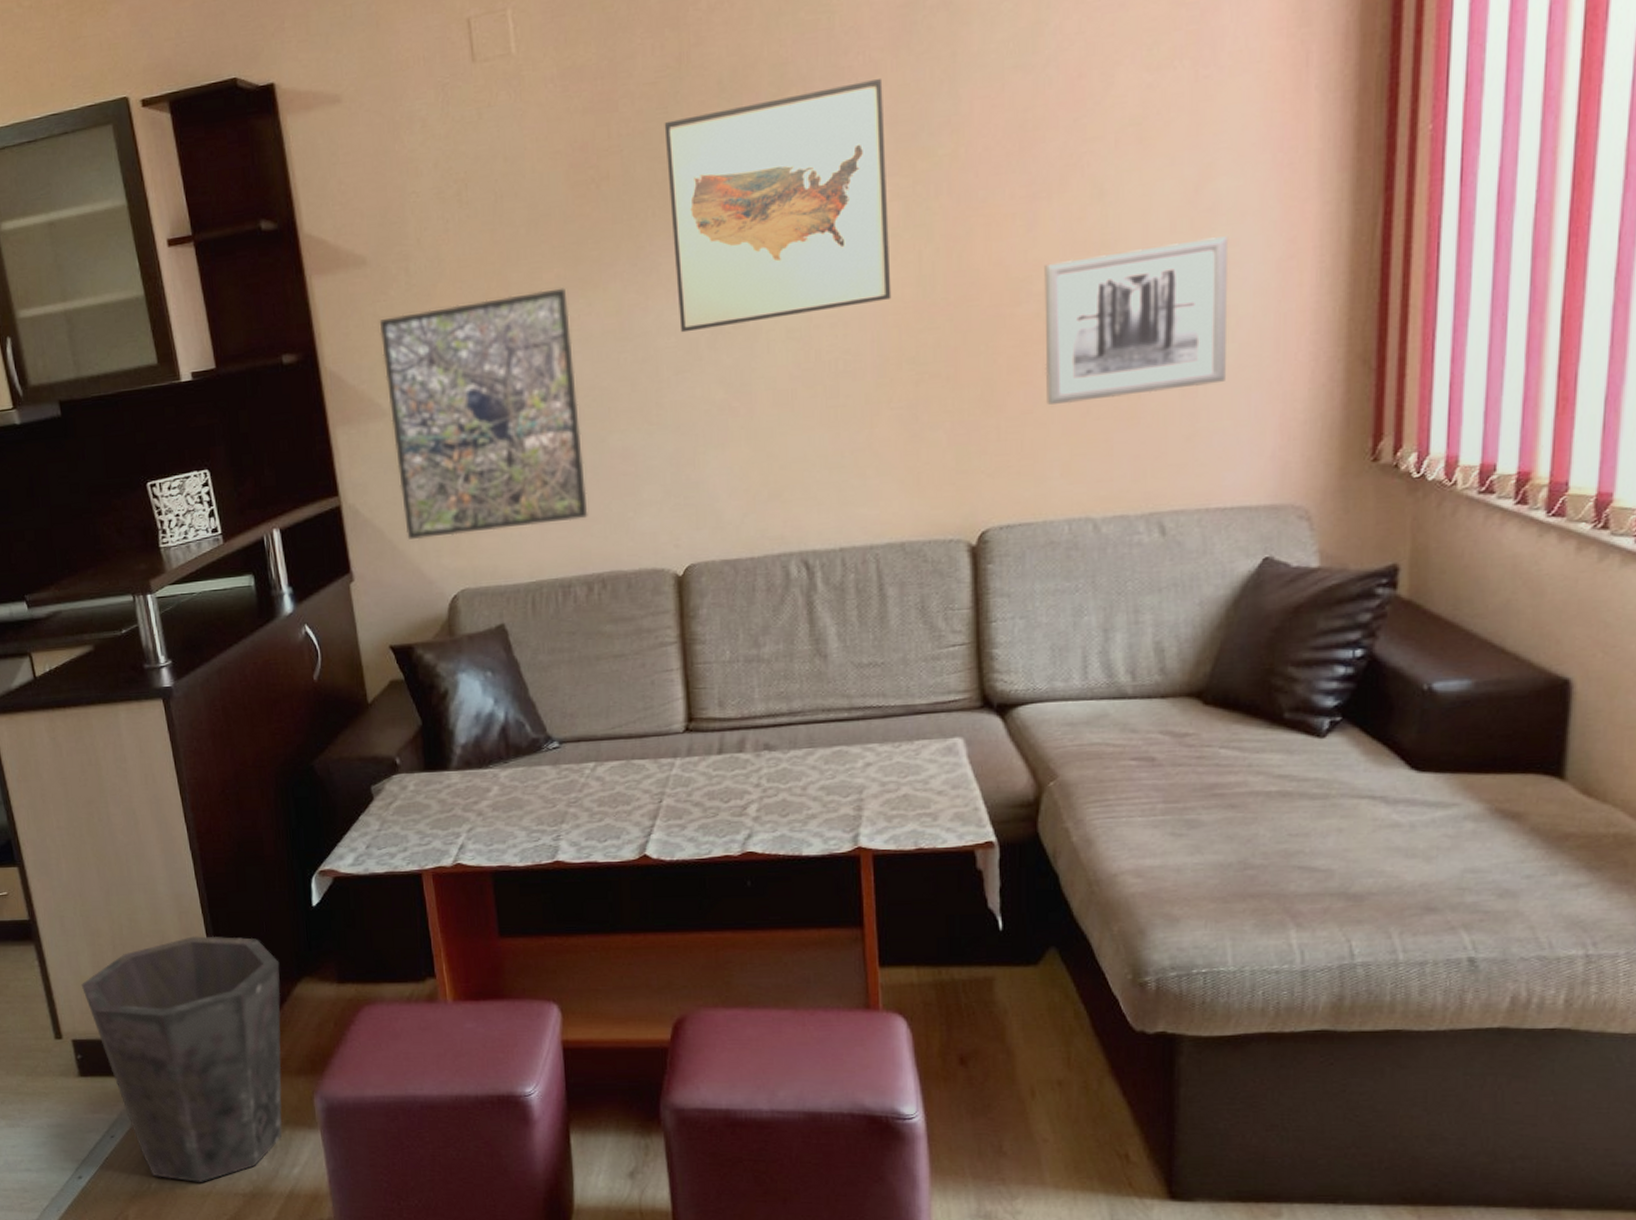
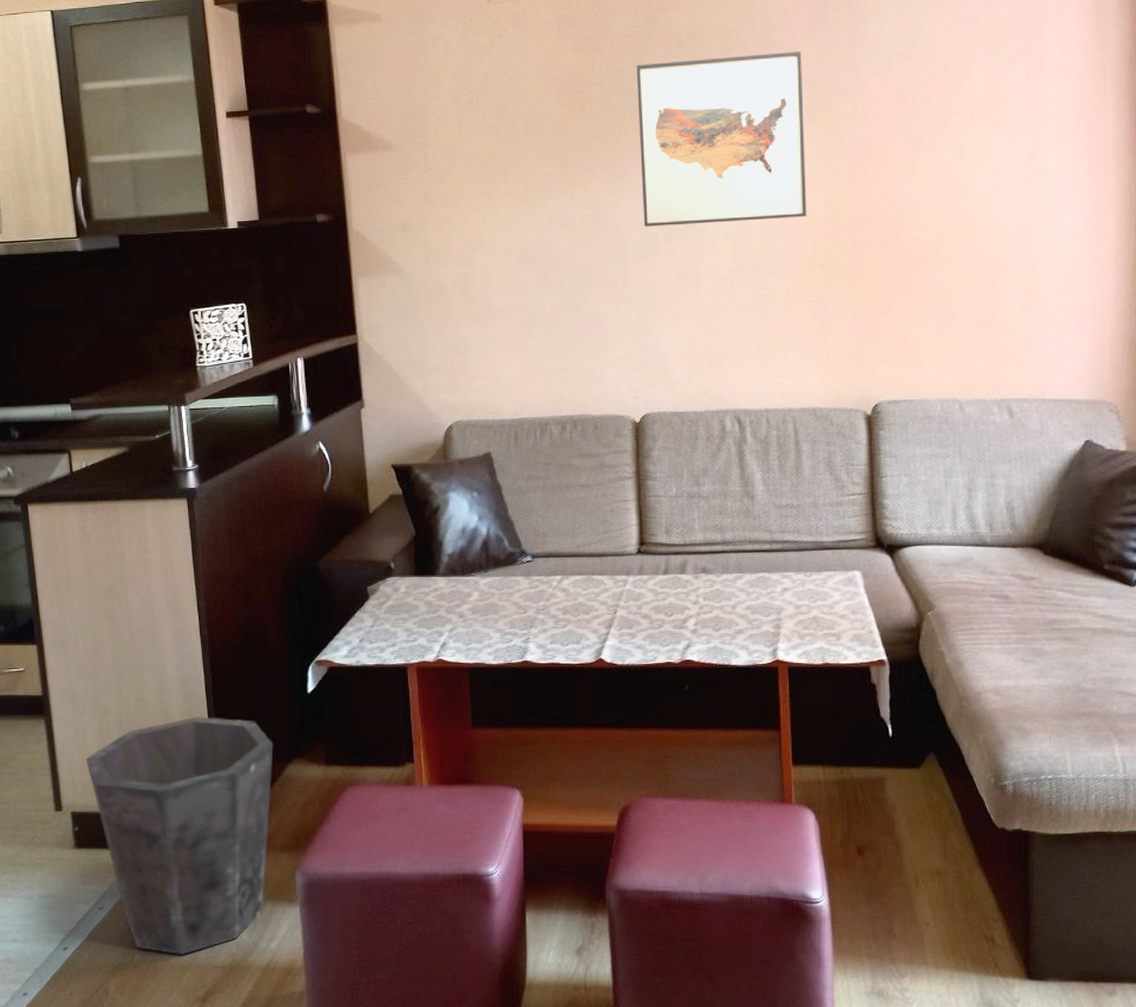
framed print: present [379,287,588,540] -> none [400,183,564,377]
wall art: present [1044,236,1227,405] -> none [921,194,1054,310]

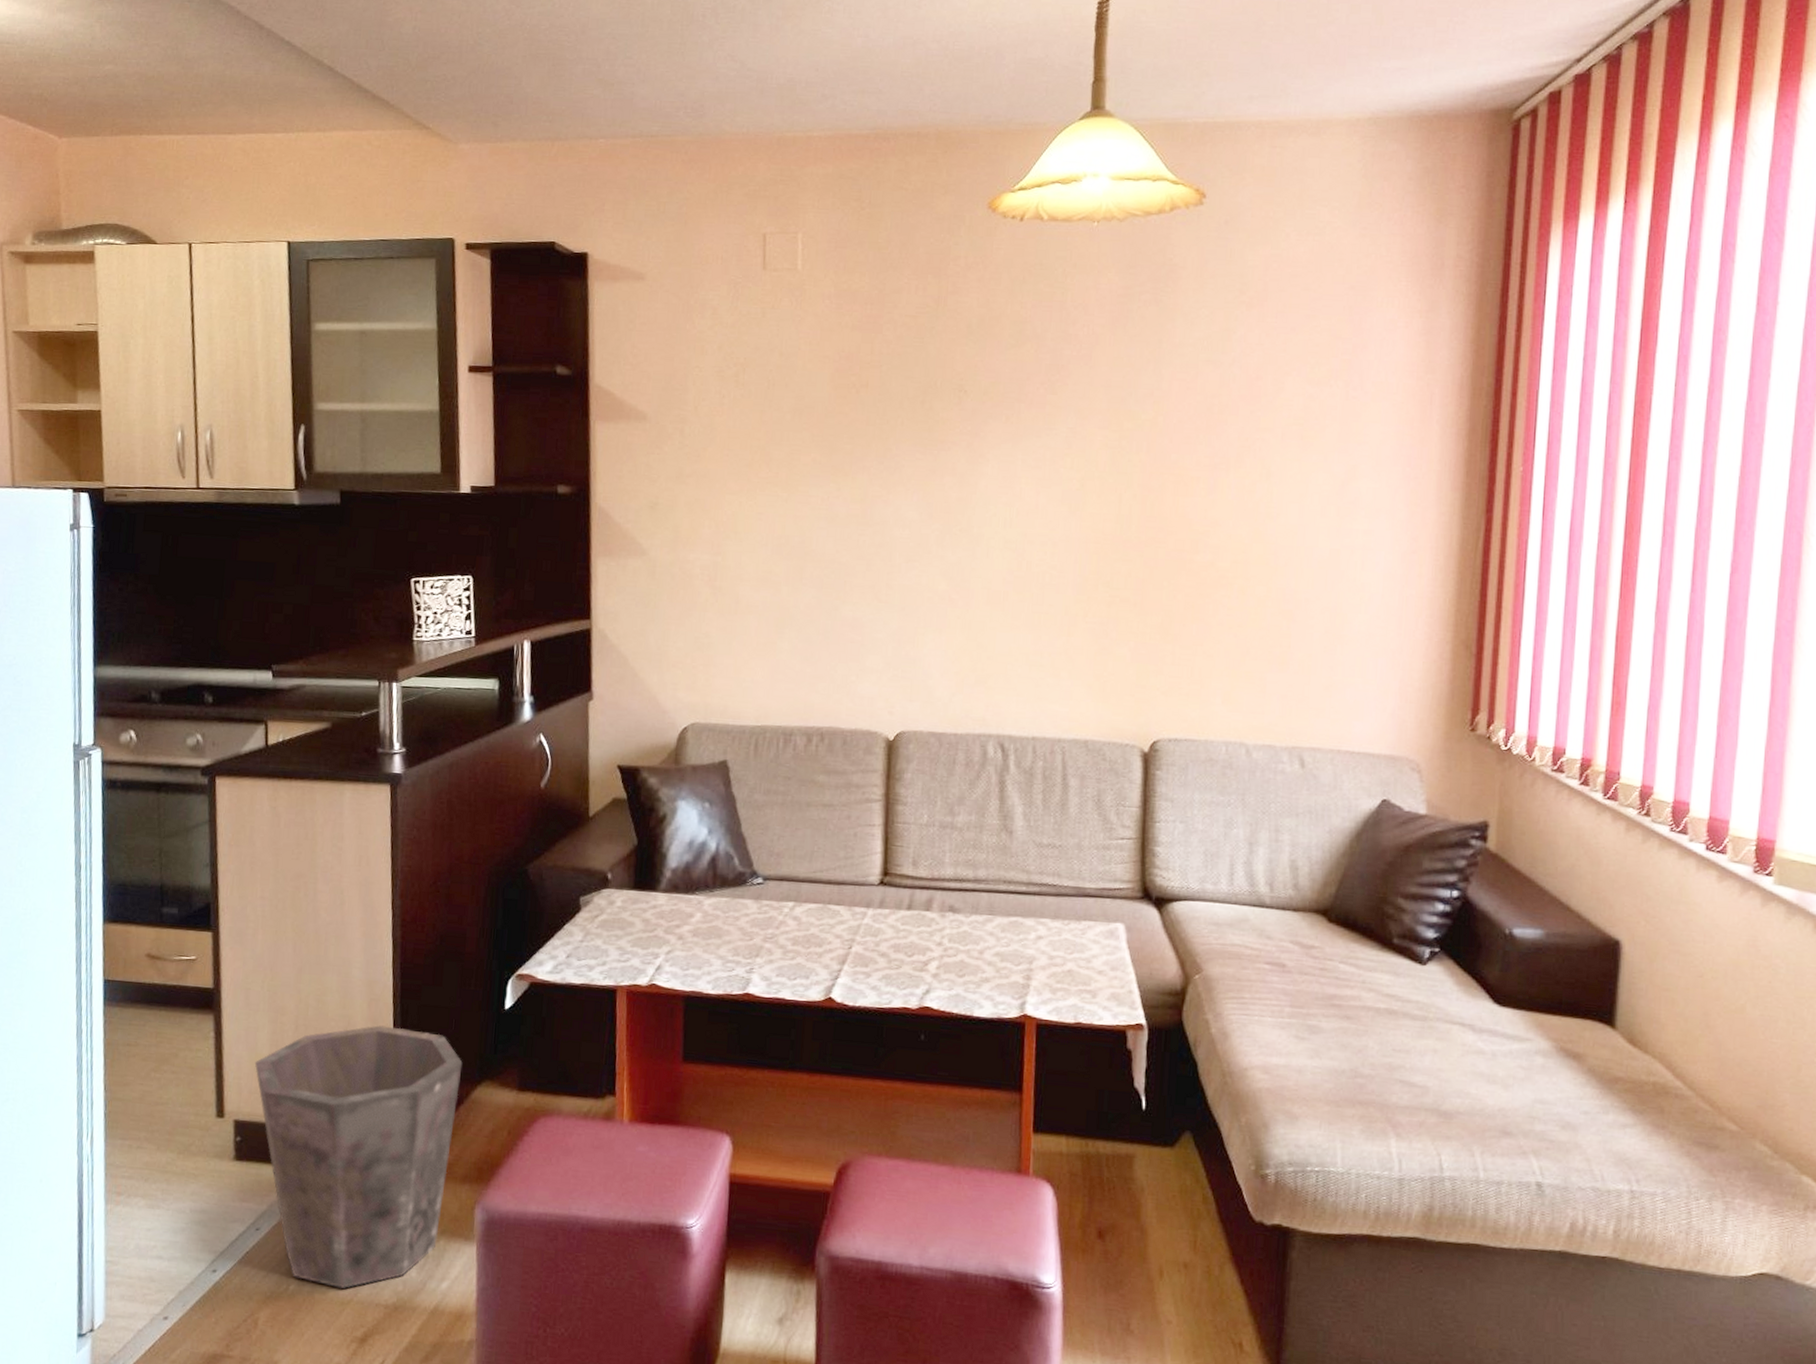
wall art: present [636,52,807,227] -> none [914,348,1102,530]

